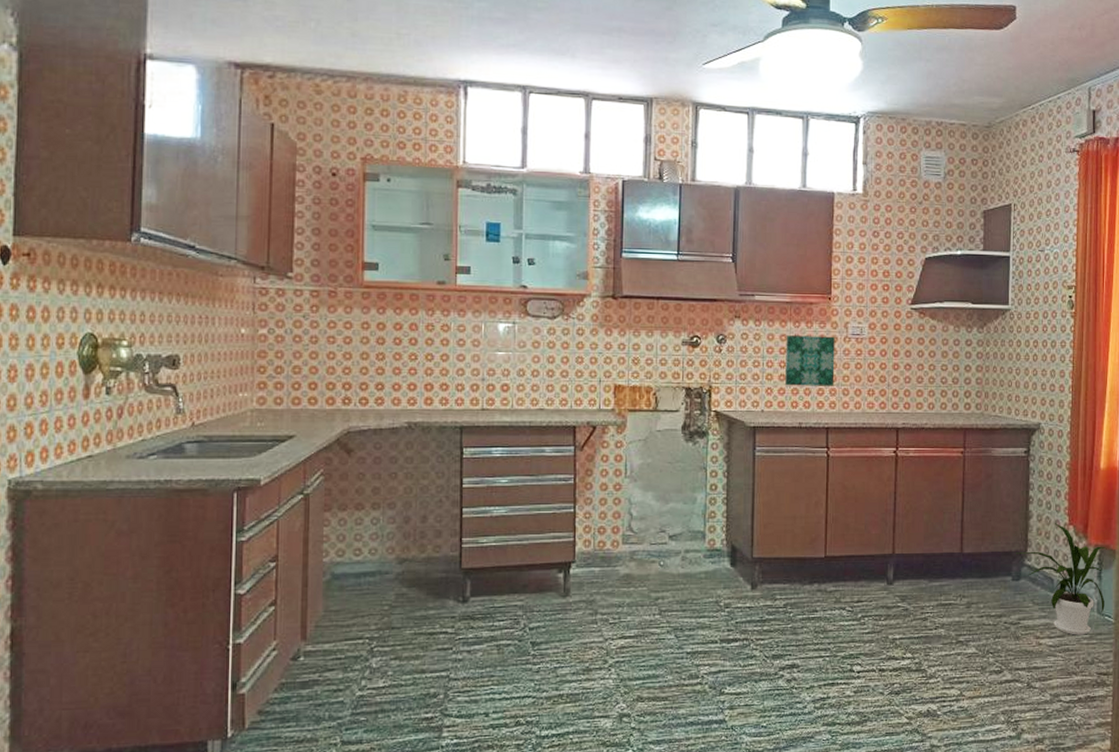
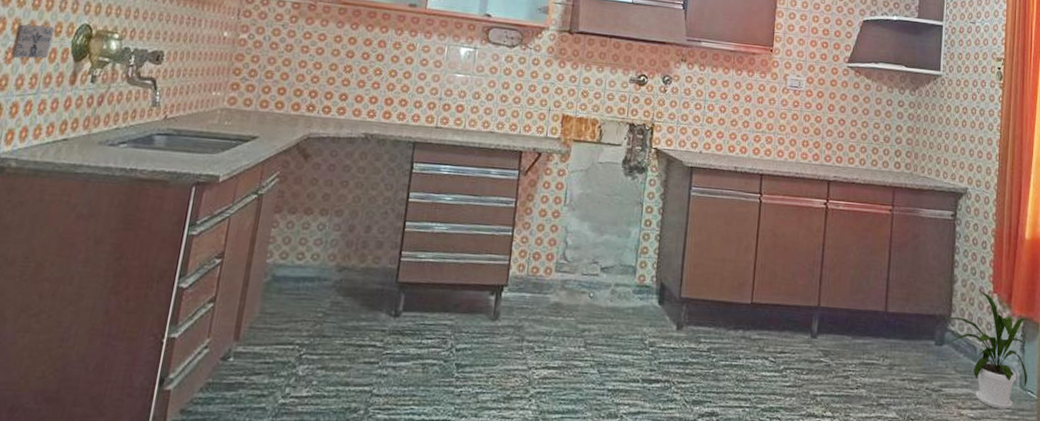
ceramic tile: none [14,339,57,375] -> present [11,24,55,59]
wall art: present [785,335,835,386] -> none [724,82,774,135]

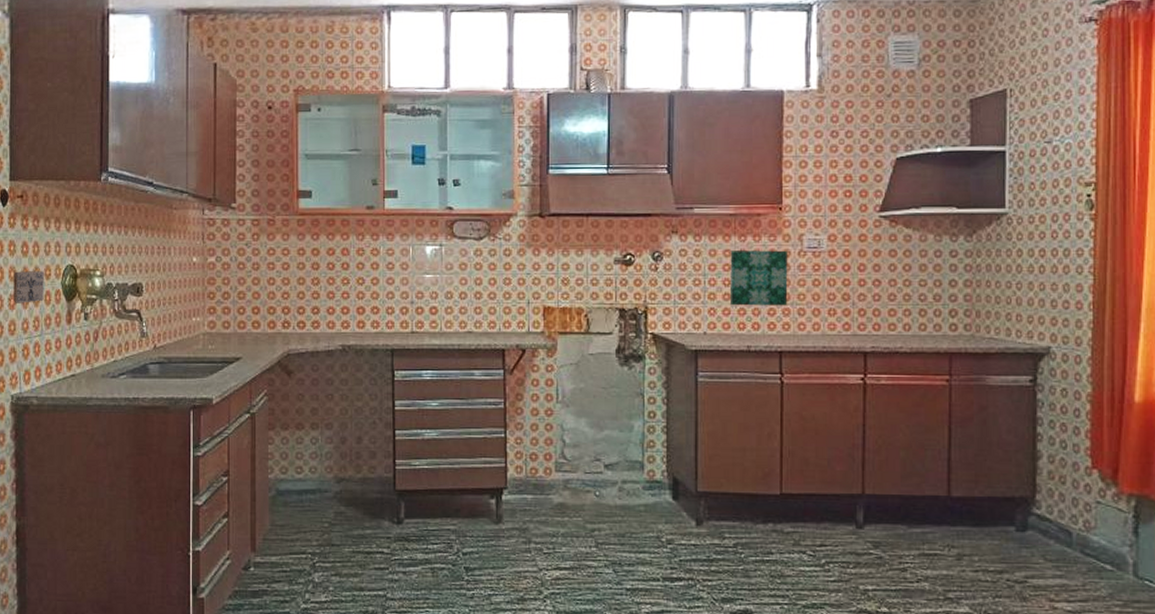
wall art: none [724,82,774,135] -> present [730,250,788,306]
house plant: present [940,290,1031,410] -> none [1021,466,1146,602]

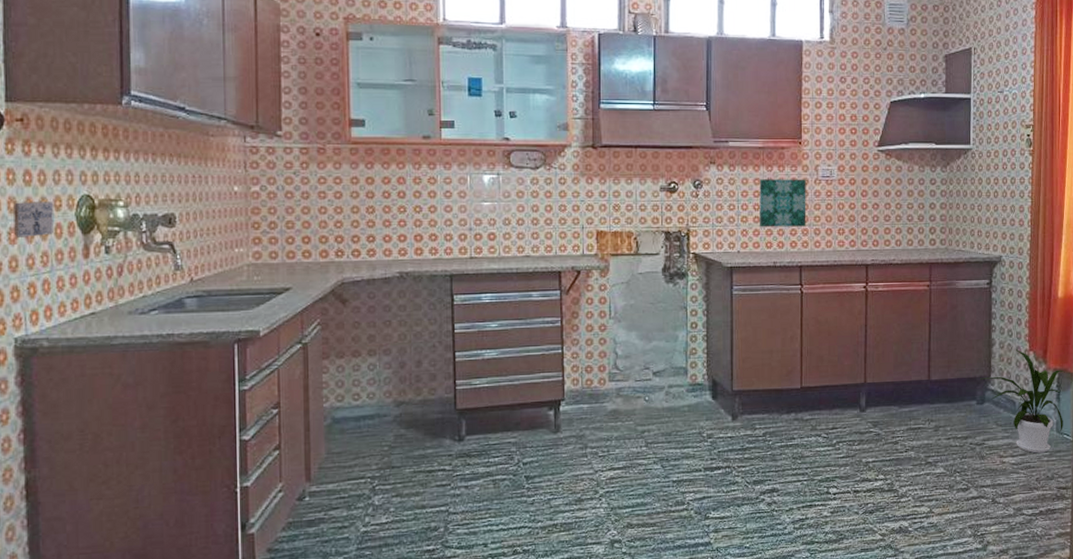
house plant: none [1021,466,1146,602] -> present [980,349,1065,453]

